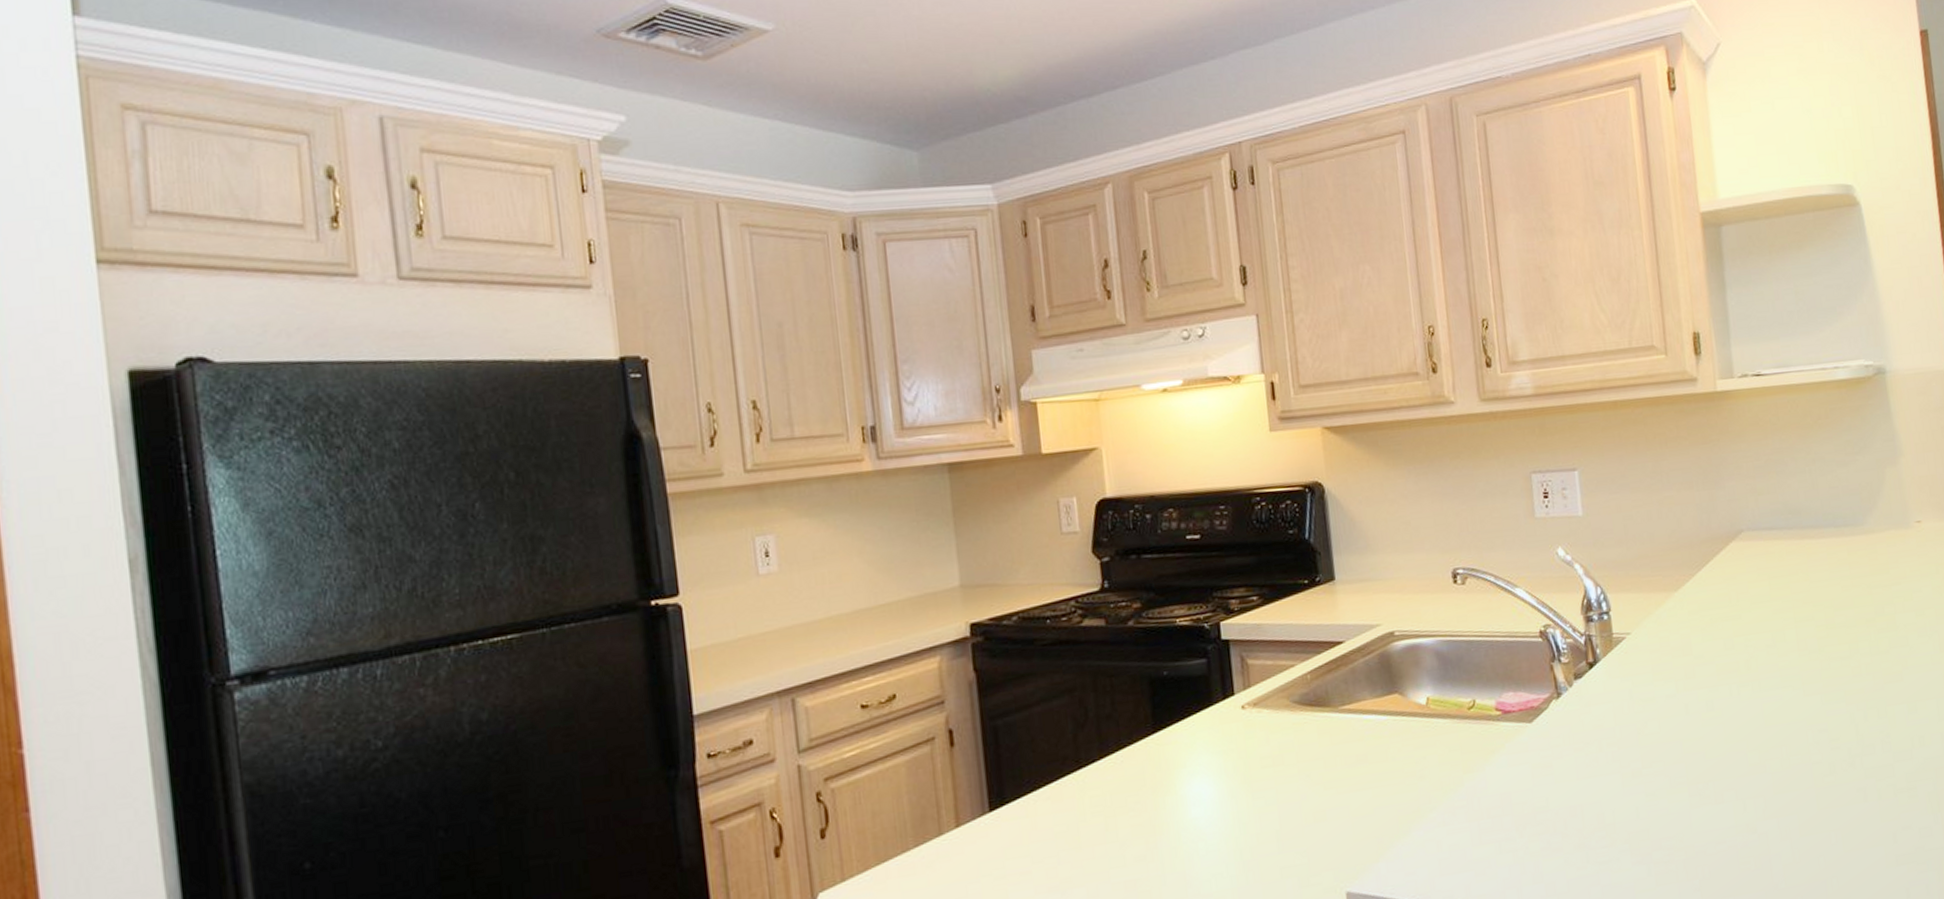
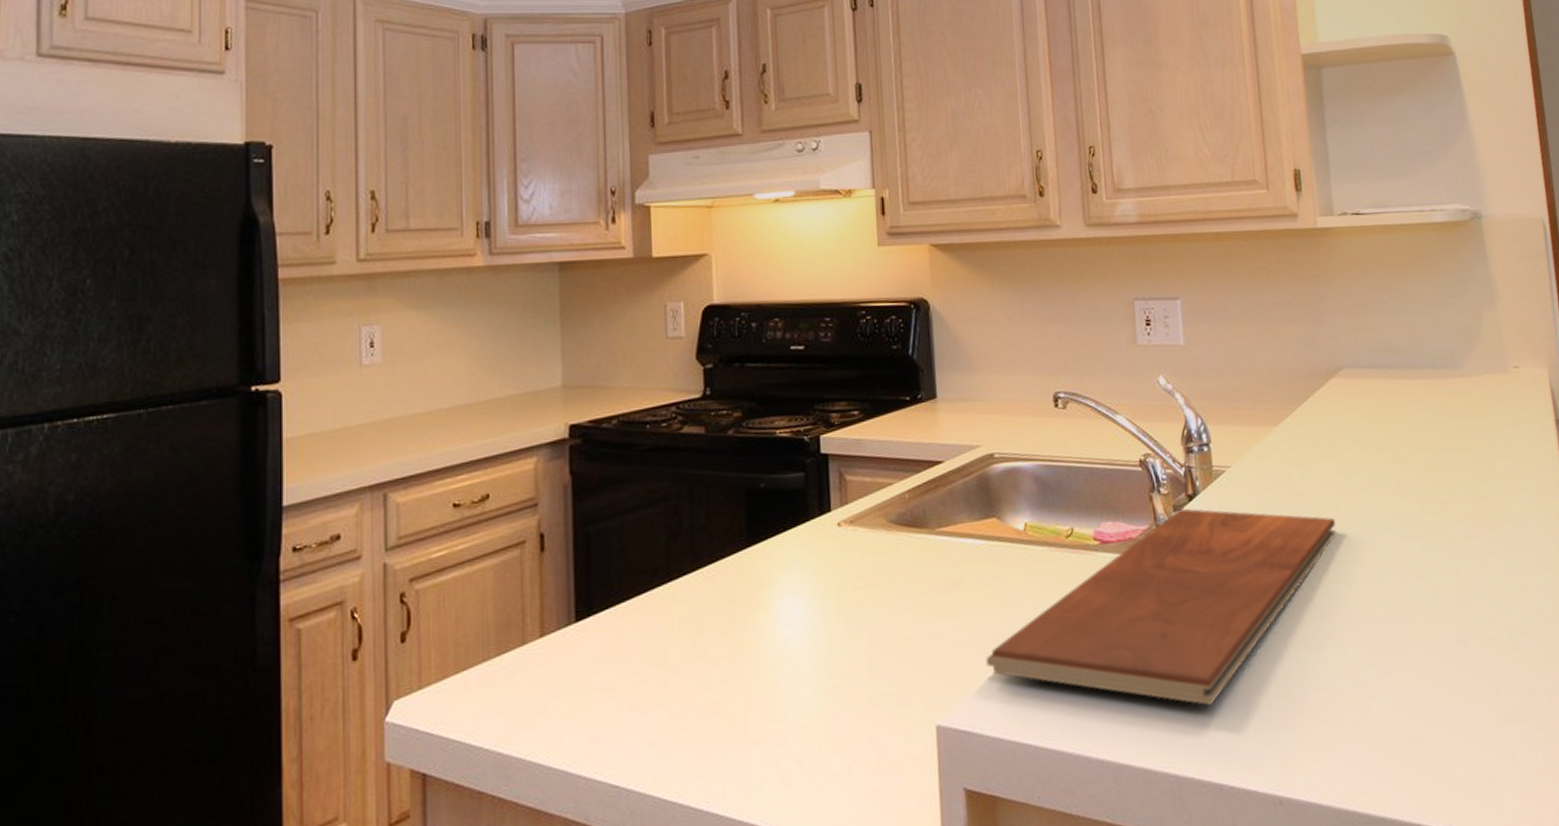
chopping board: none [1392,676,1736,862] -> present [985,508,1336,706]

